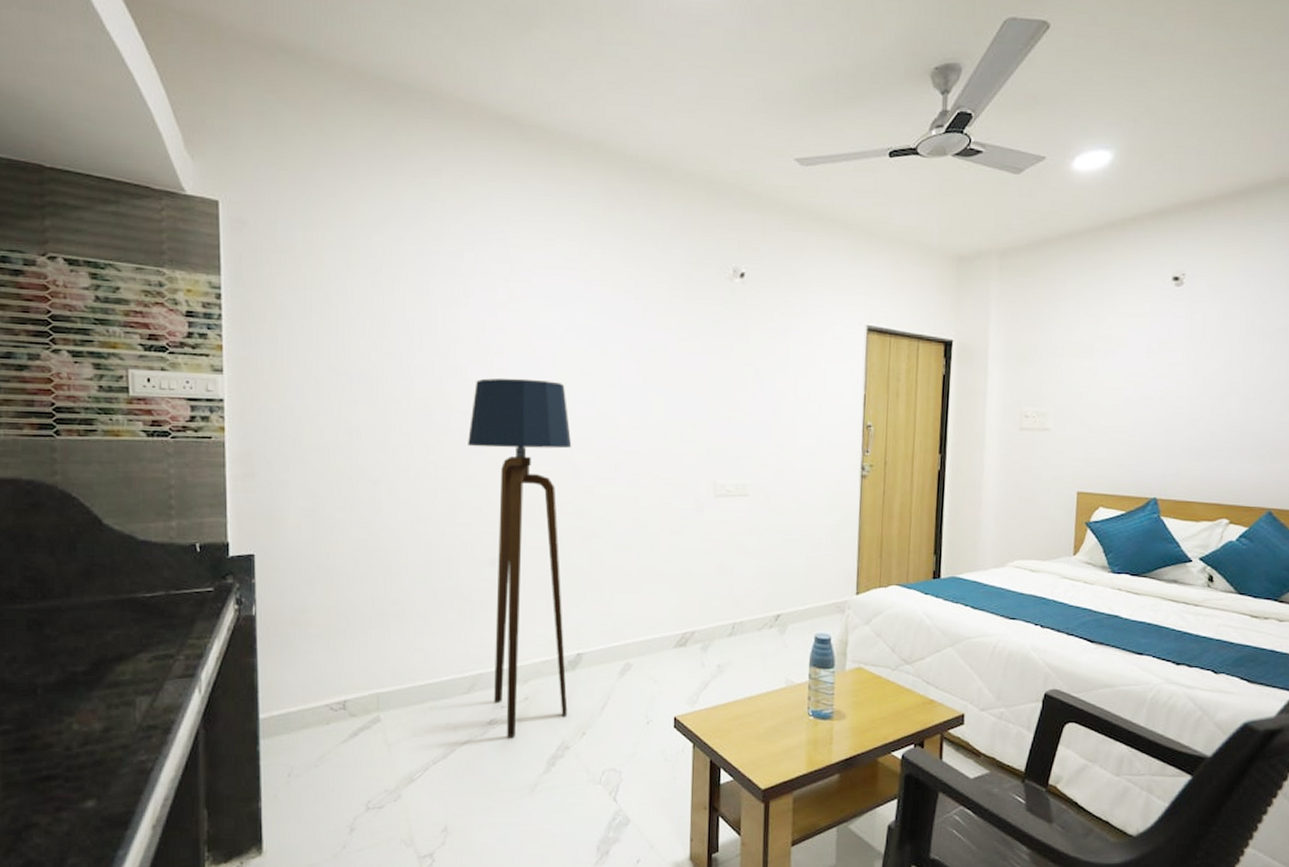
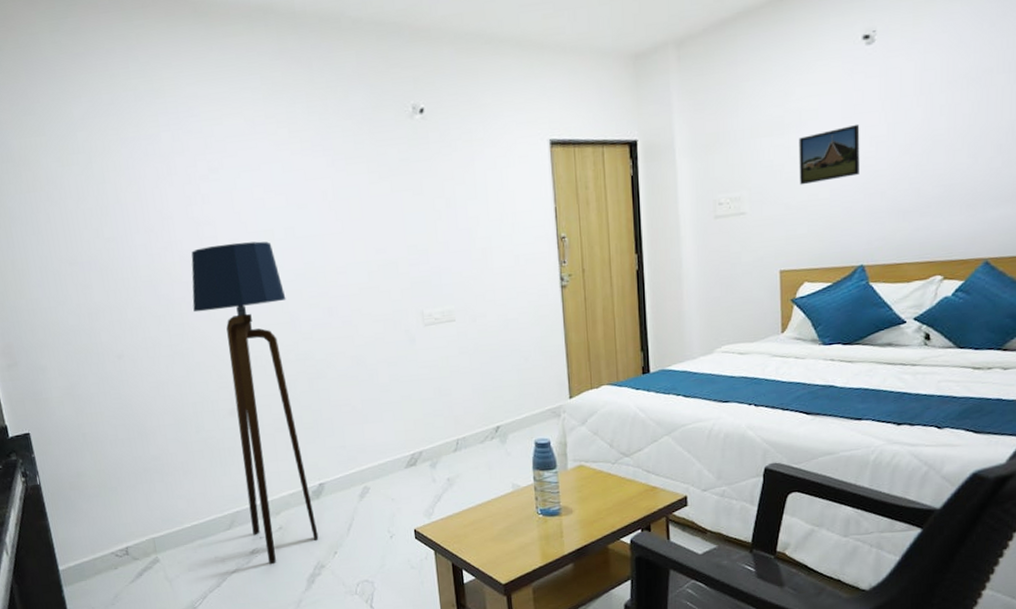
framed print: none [1103,359,1164,411] -> present [799,124,860,185]

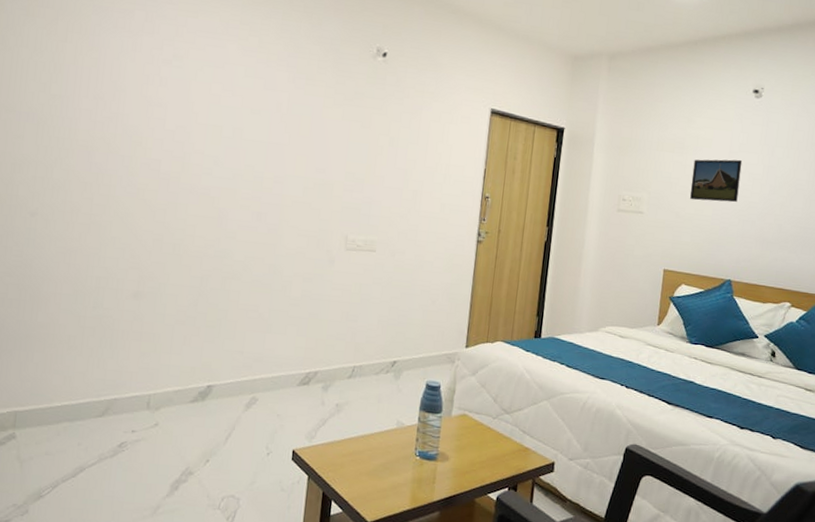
floor lamp: present [191,241,319,564] -> none [123,126,219,461]

